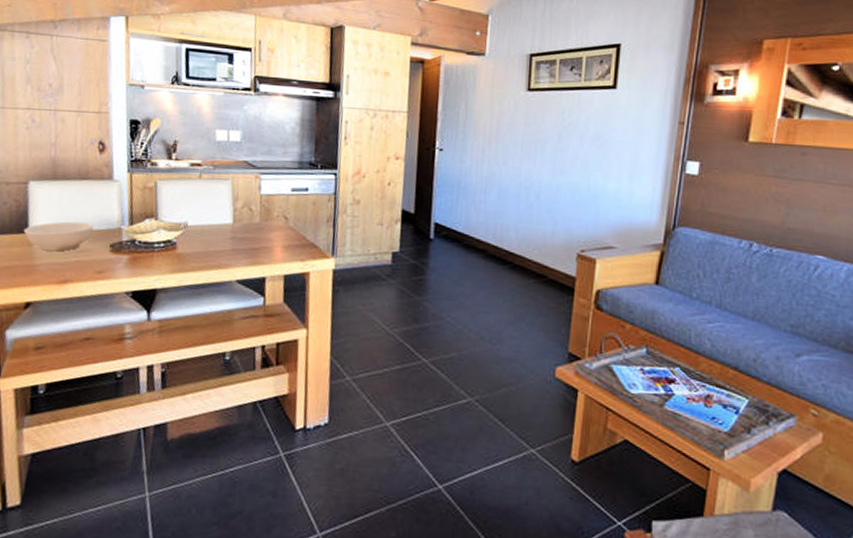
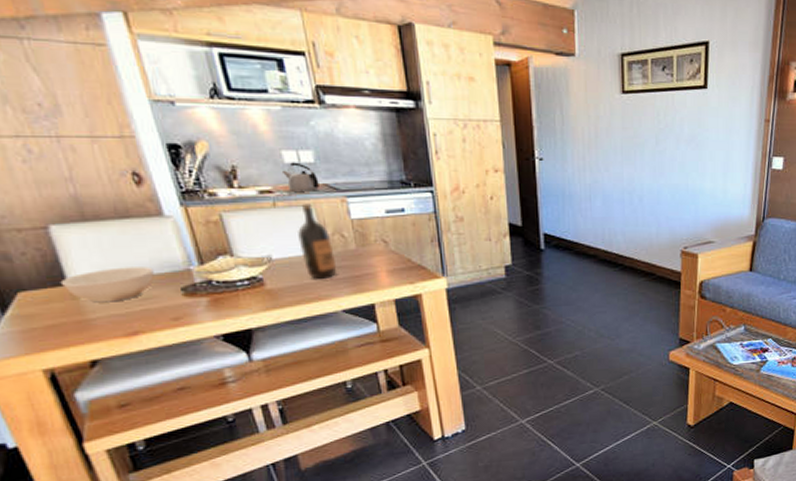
wine bottle: none [212,177,240,248] -> present [298,204,337,279]
kettle: none [213,140,241,168] -> present [282,162,319,193]

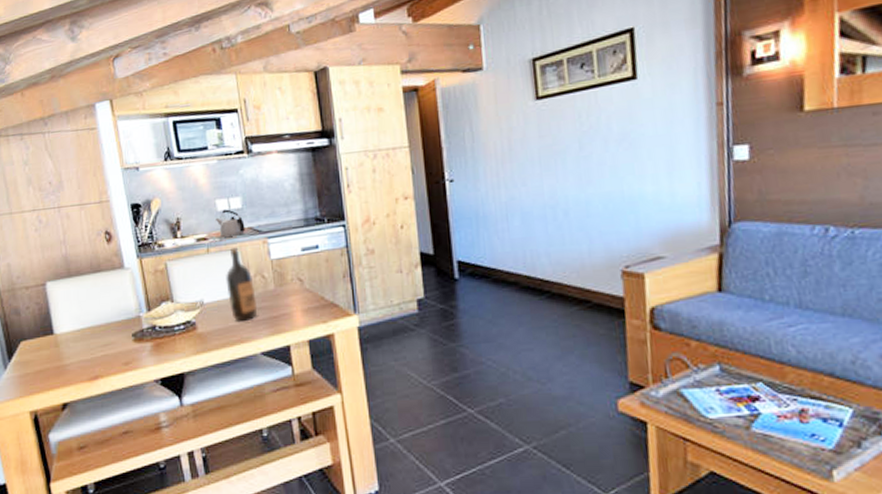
bowl: present [60,267,154,303] -> none [49,315,113,350]

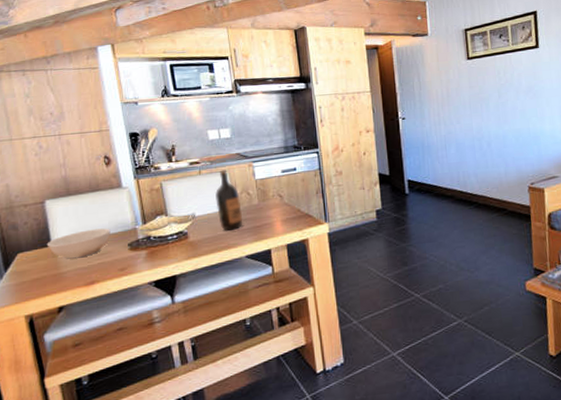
bowl: none [49,315,113,350] -> present [46,228,111,259]
kettle: present [216,209,245,238] -> none [207,138,233,162]

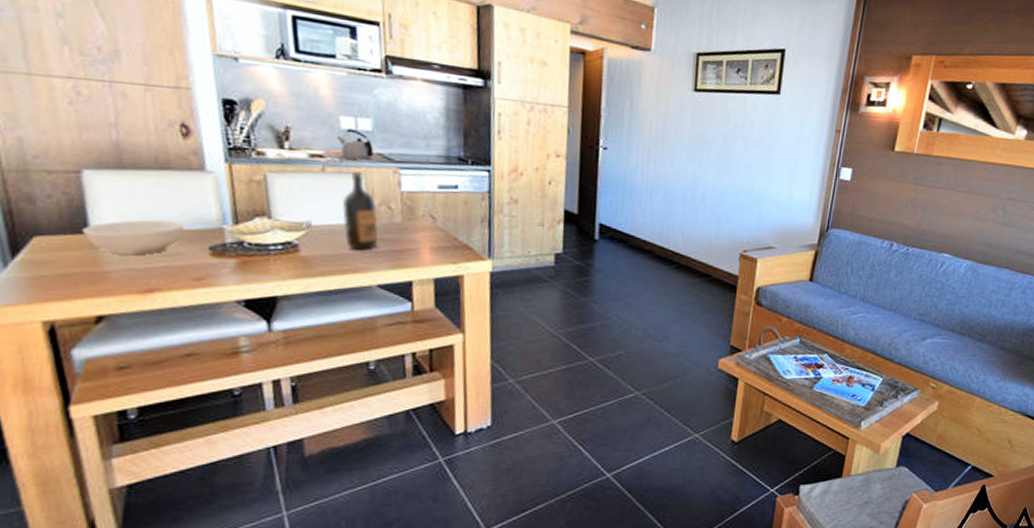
kettle: none [207,138,233,162] -> present [337,128,374,160]

